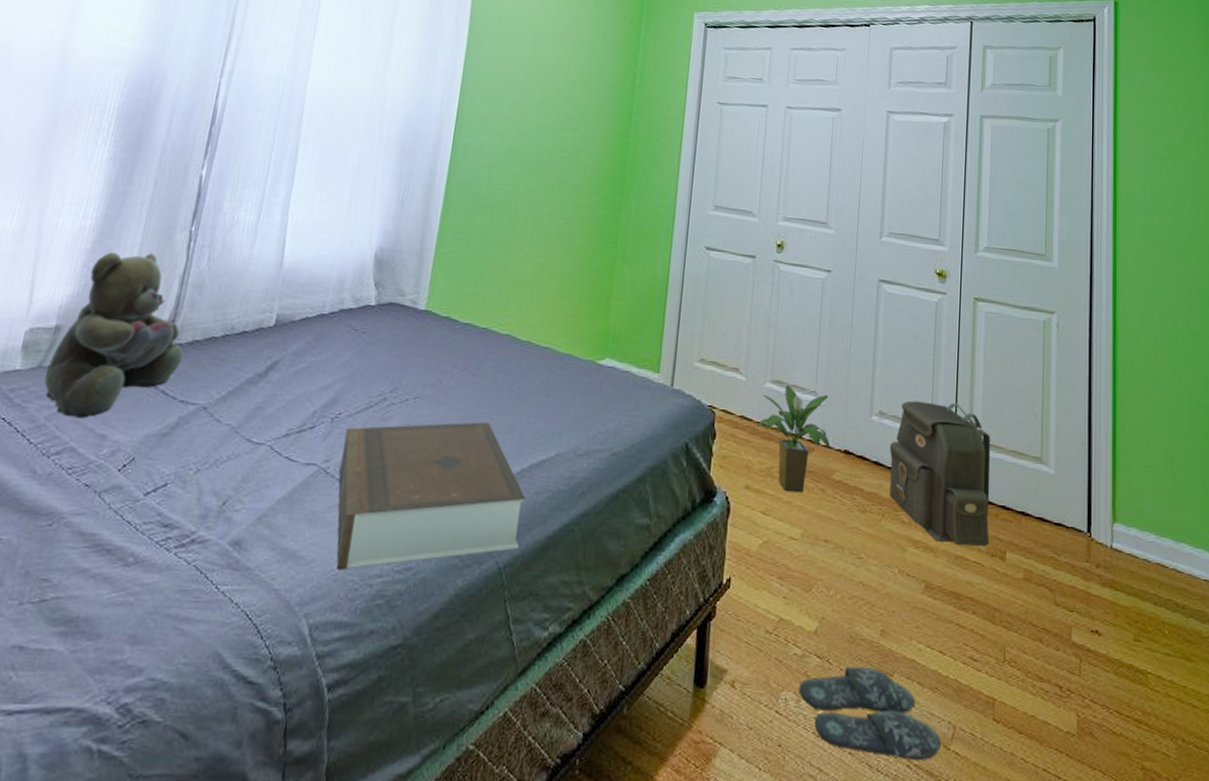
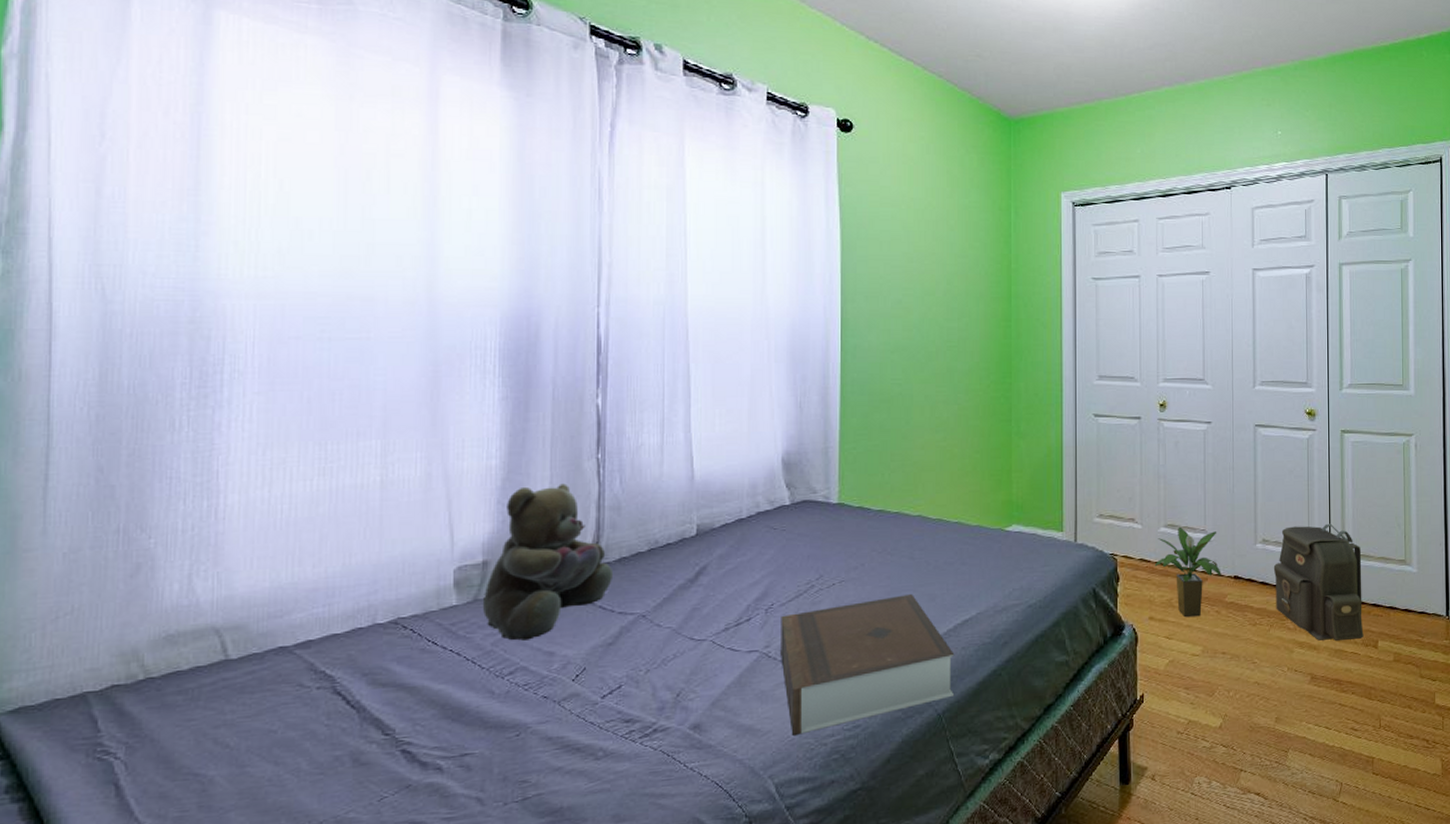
slippers: present [798,666,941,760] -> none [1209,748,1331,814]

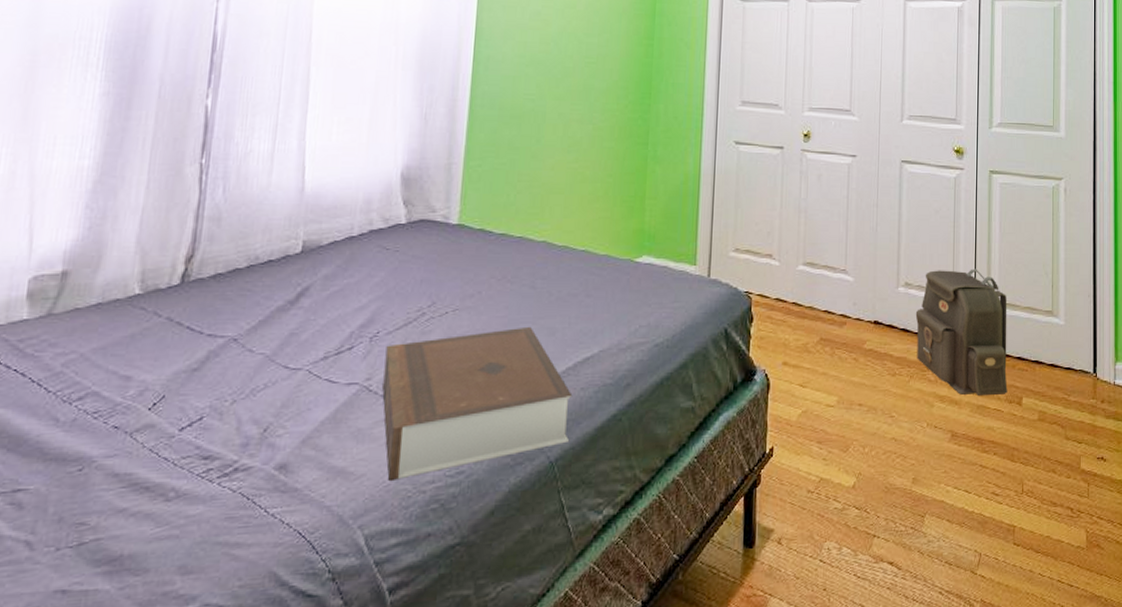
teddy bear: present [482,483,612,641] -> none [56,189,206,362]
potted plant: present [1154,526,1221,617] -> none [791,265,861,363]

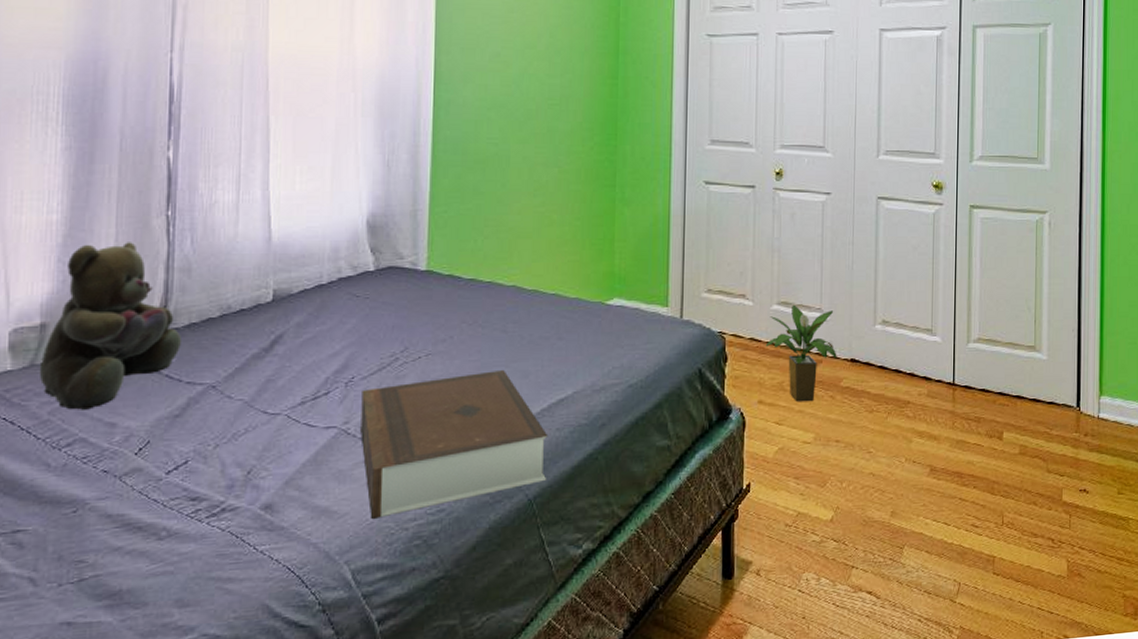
teddy bear: none [56,189,206,362] -> present [39,242,181,410]
potted plant: none [791,265,861,363] -> present [765,304,837,401]
backpack: present [915,268,1008,397] -> none [893,305,988,432]

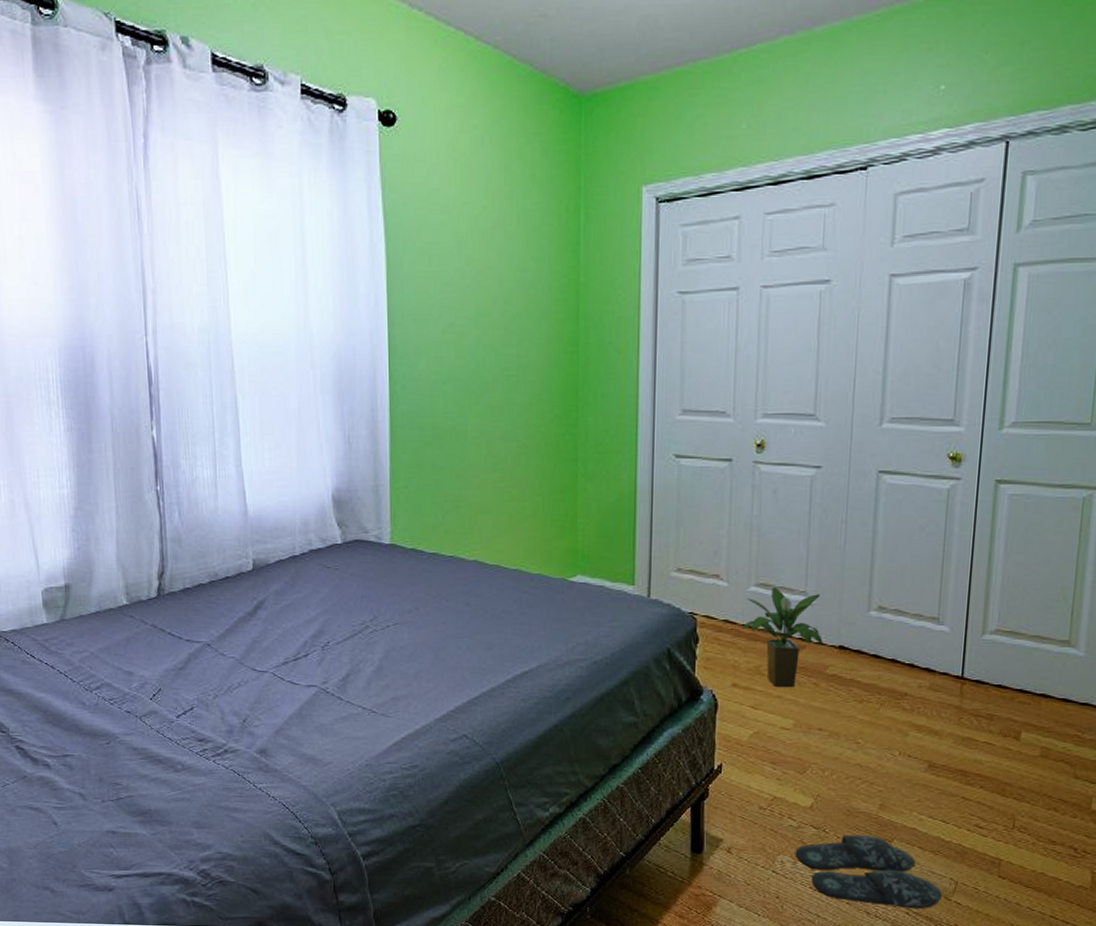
teddy bear: present [39,242,181,410] -> none [68,514,179,659]
book: present [360,369,548,519] -> none [337,641,514,769]
slippers: none [818,543,948,615] -> present [795,834,942,908]

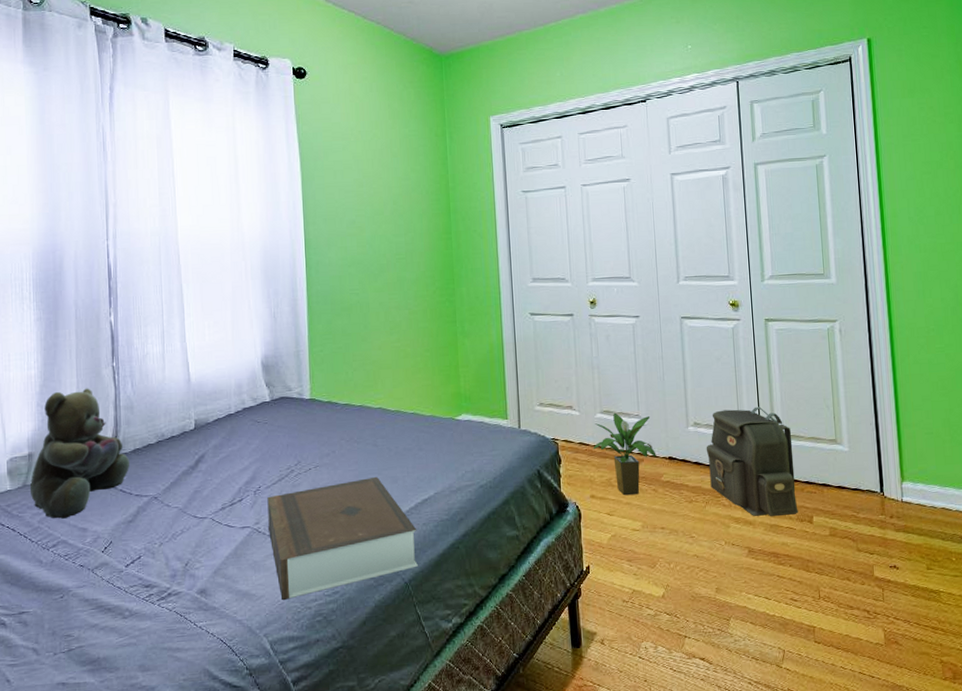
teddy bear: none [68,514,179,659] -> present [29,388,129,519]
book: none [337,641,514,769] -> present [267,476,419,600]
slippers: present [795,834,942,908] -> none [655,616,774,679]
backpack: none [889,592,1009,729] -> present [706,406,798,517]

